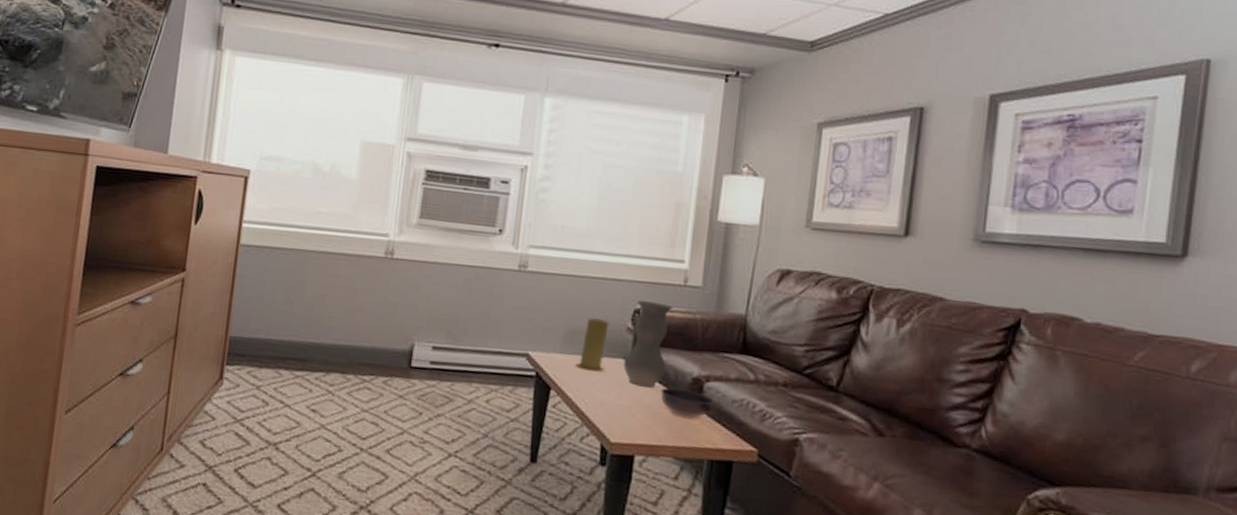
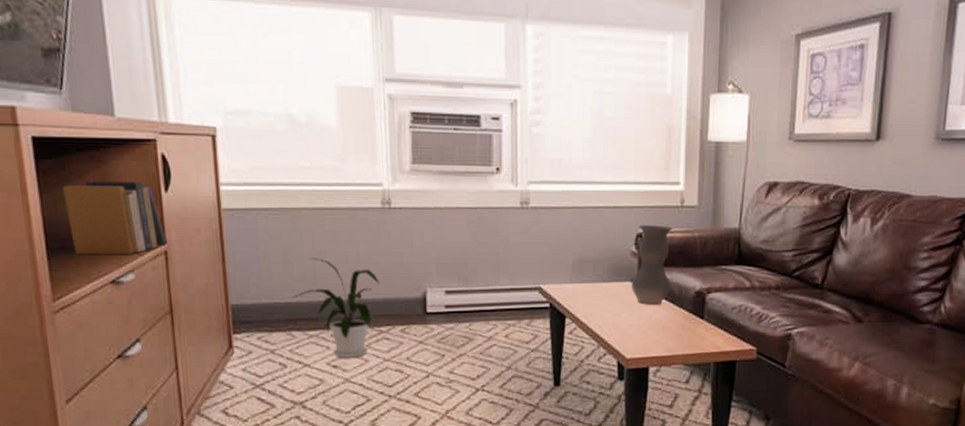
books: none [106,209,187,278] -> present [63,181,167,255]
house plant: none [286,299,371,405] -> present [291,258,380,358]
candle: present [575,317,609,373] -> none [586,245,614,297]
bowl: present [660,387,714,419] -> none [667,302,715,328]

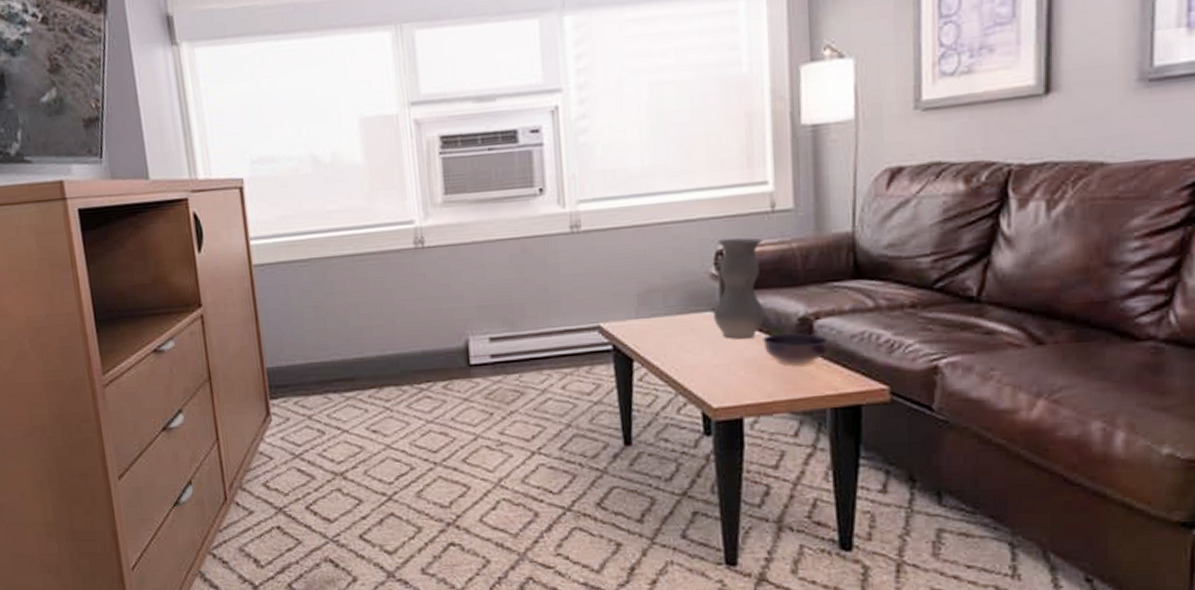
books: present [63,181,167,255] -> none [107,244,203,326]
house plant: present [291,258,380,358] -> none [326,310,417,422]
bowl: none [667,302,715,328] -> present [763,333,828,366]

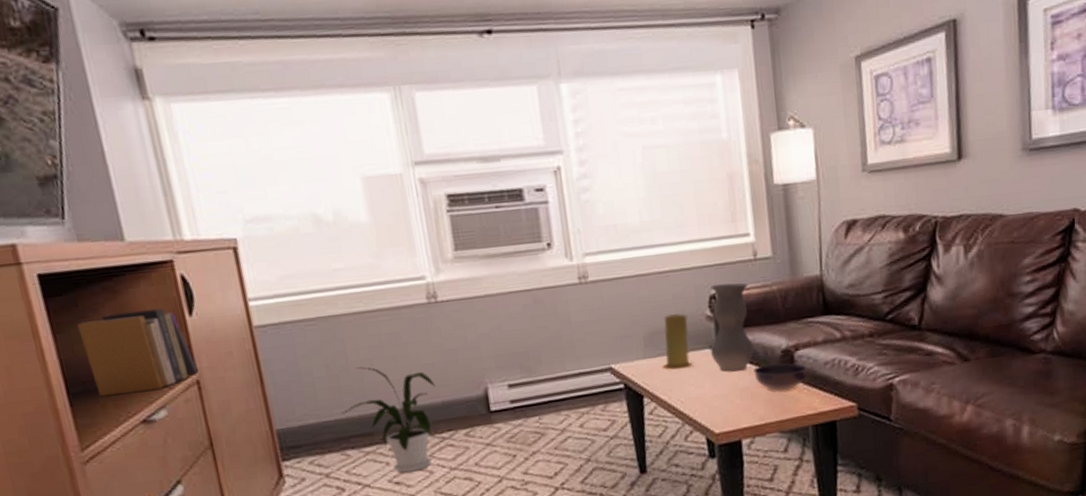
books: none [107,244,203,326] -> present [77,308,198,397]
house plant: none [326,310,417,422] -> present [341,366,436,473]
candle: none [656,270,692,333] -> present [662,313,693,370]

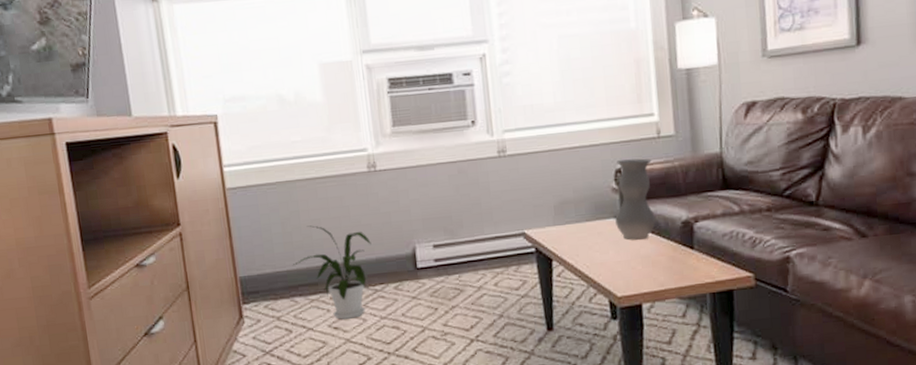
books: present [77,308,198,397] -> none [92,172,181,244]
candle: present [662,313,693,370] -> none [570,185,599,237]
bowl: present [753,363,807,392] -> none [655,233,706,260]

